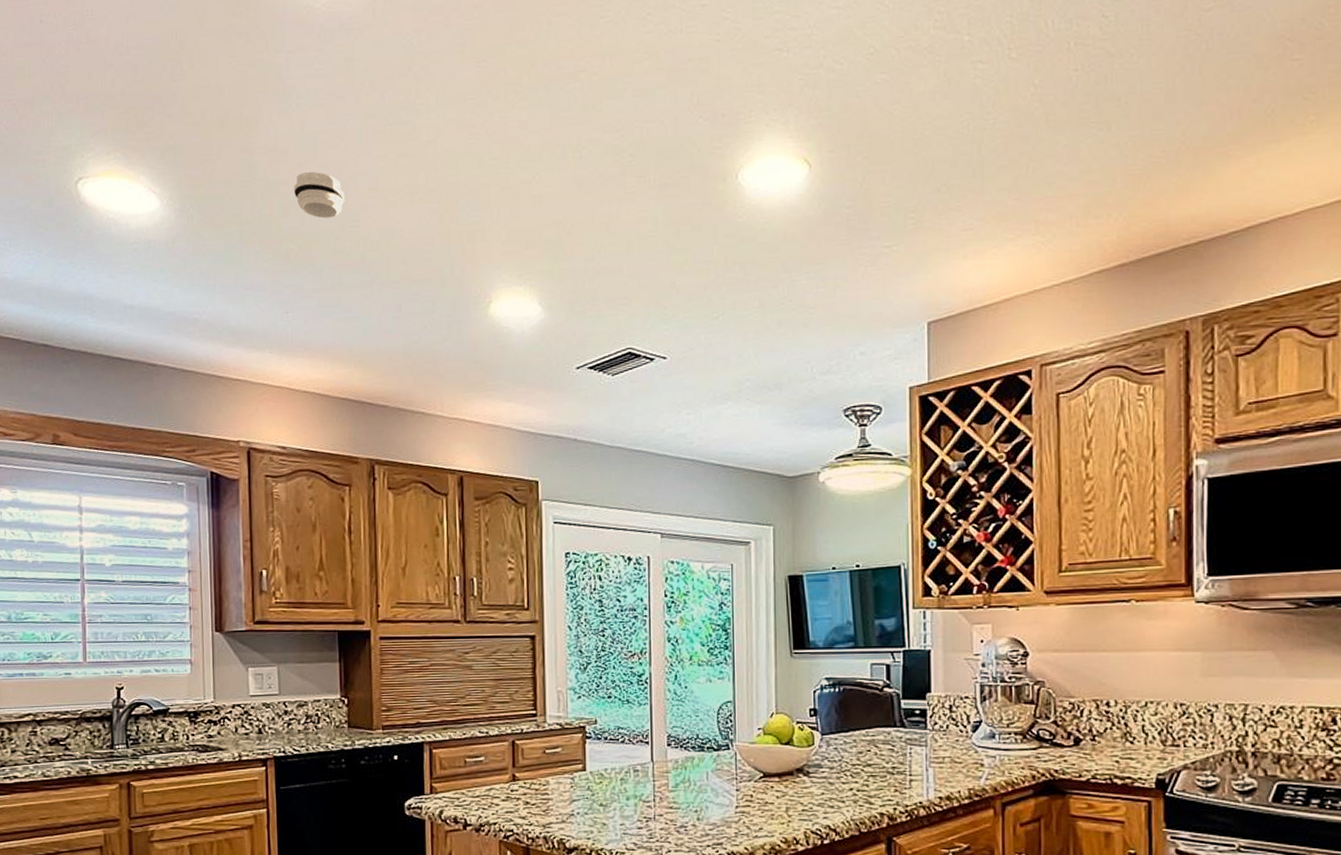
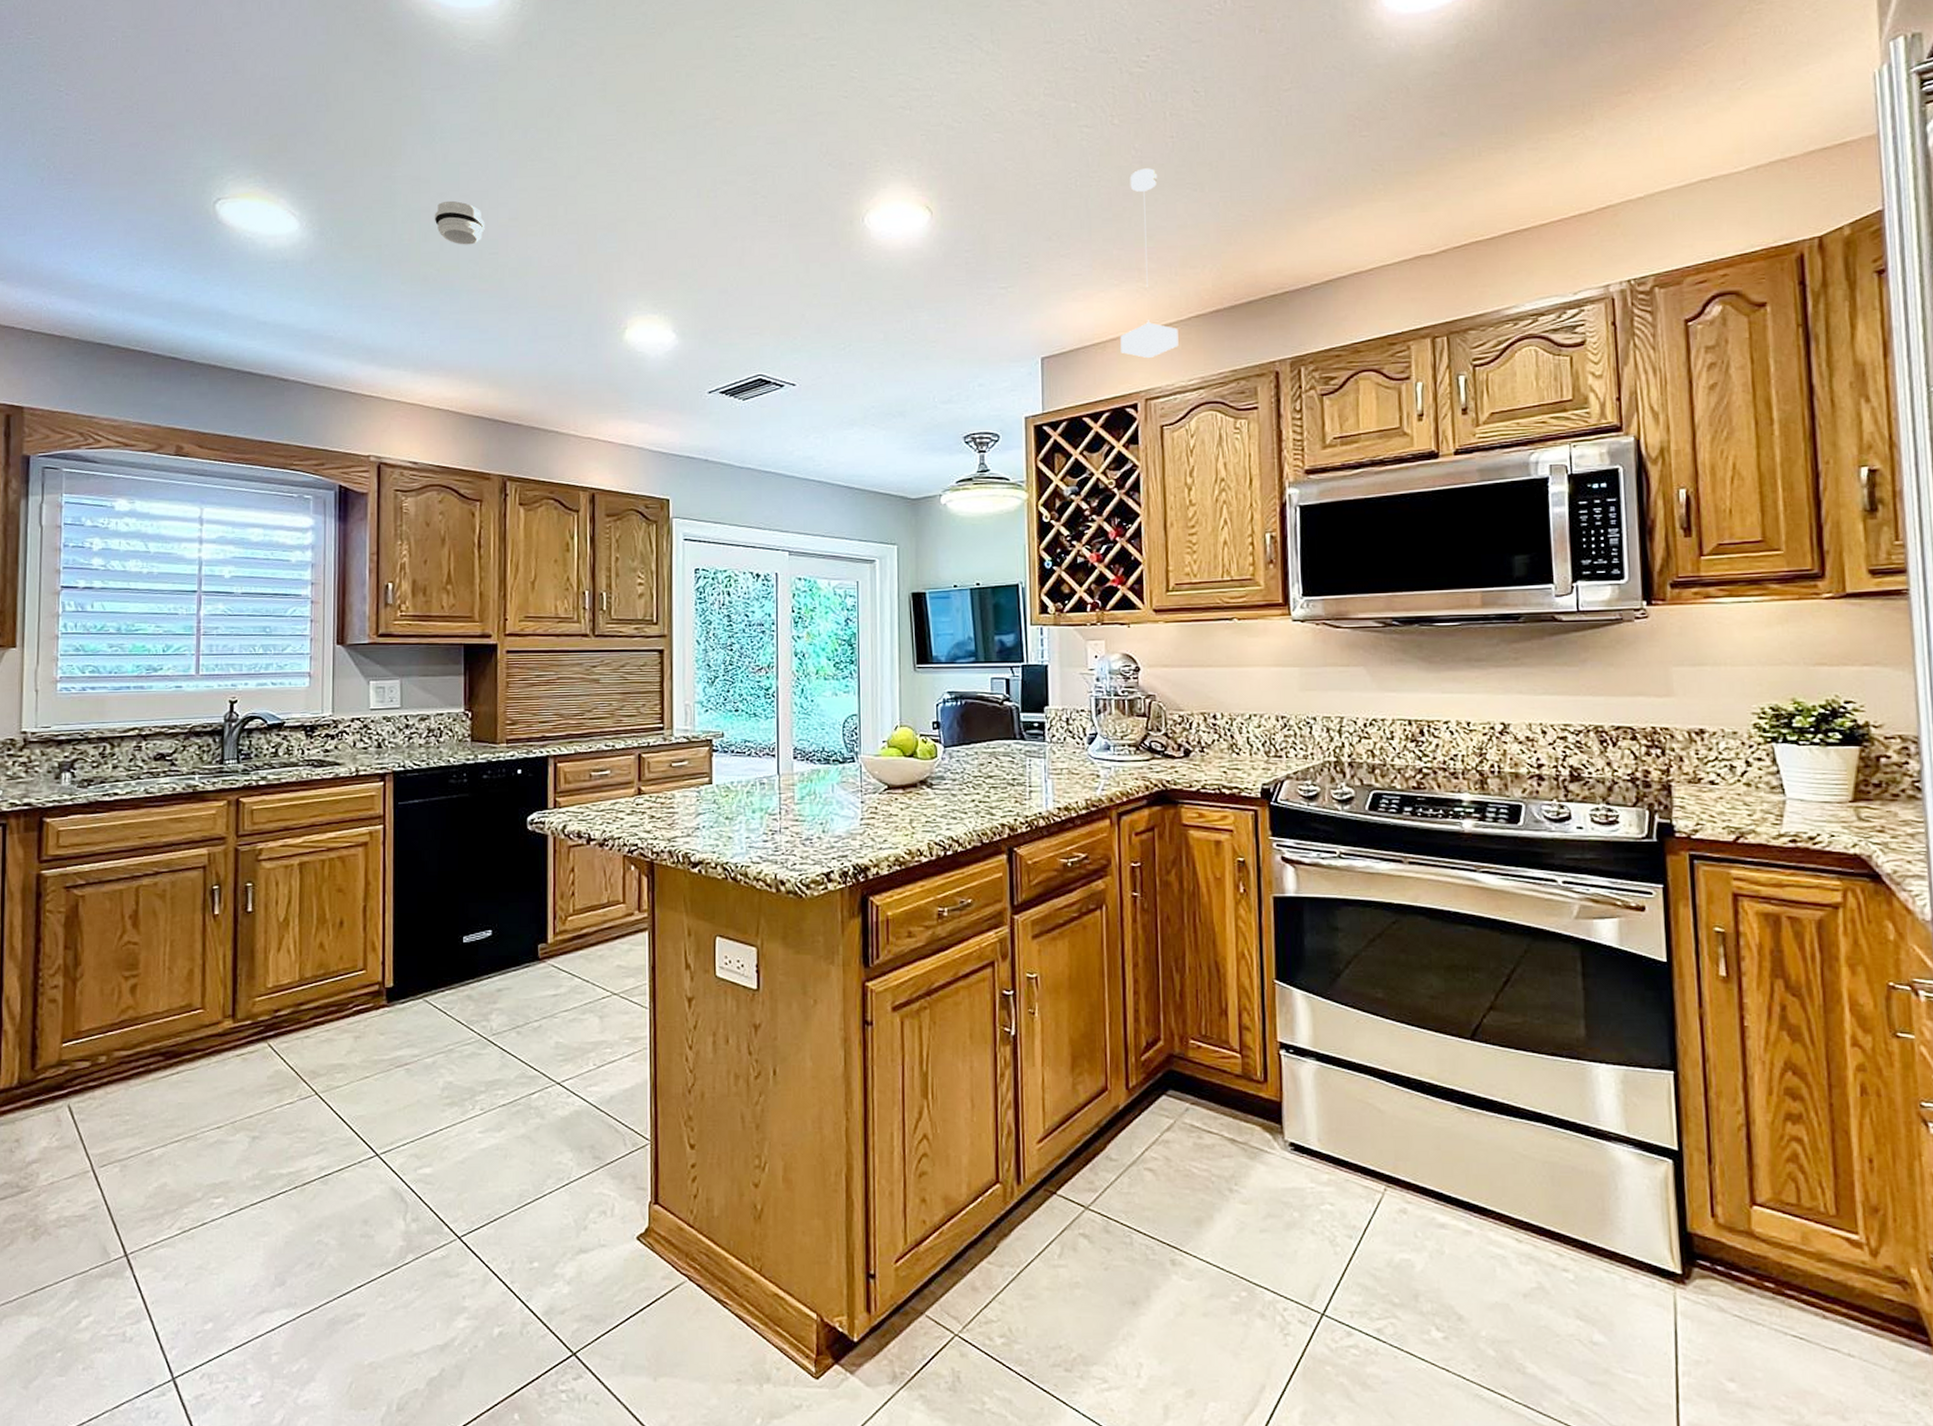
pendant lamp: none [1014,106,1078,320] -> present [1120,168,1179,359]

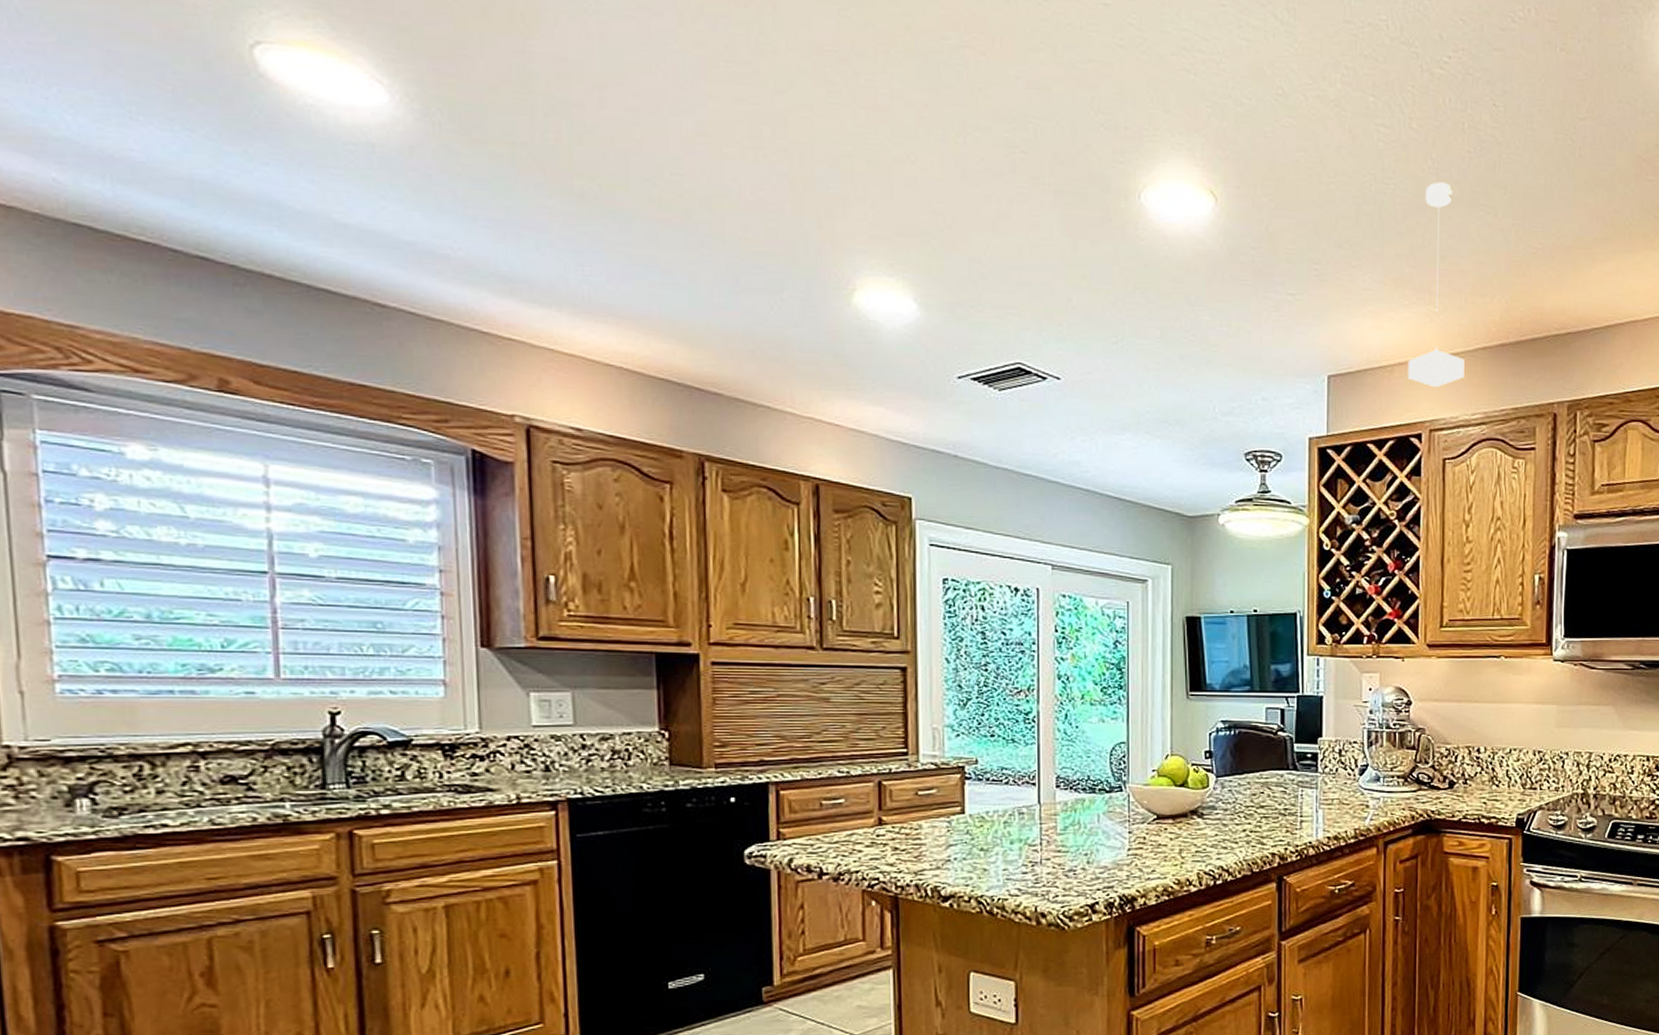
smoke detector: present [434,200,485,245] -> none [590,96,663,159]

